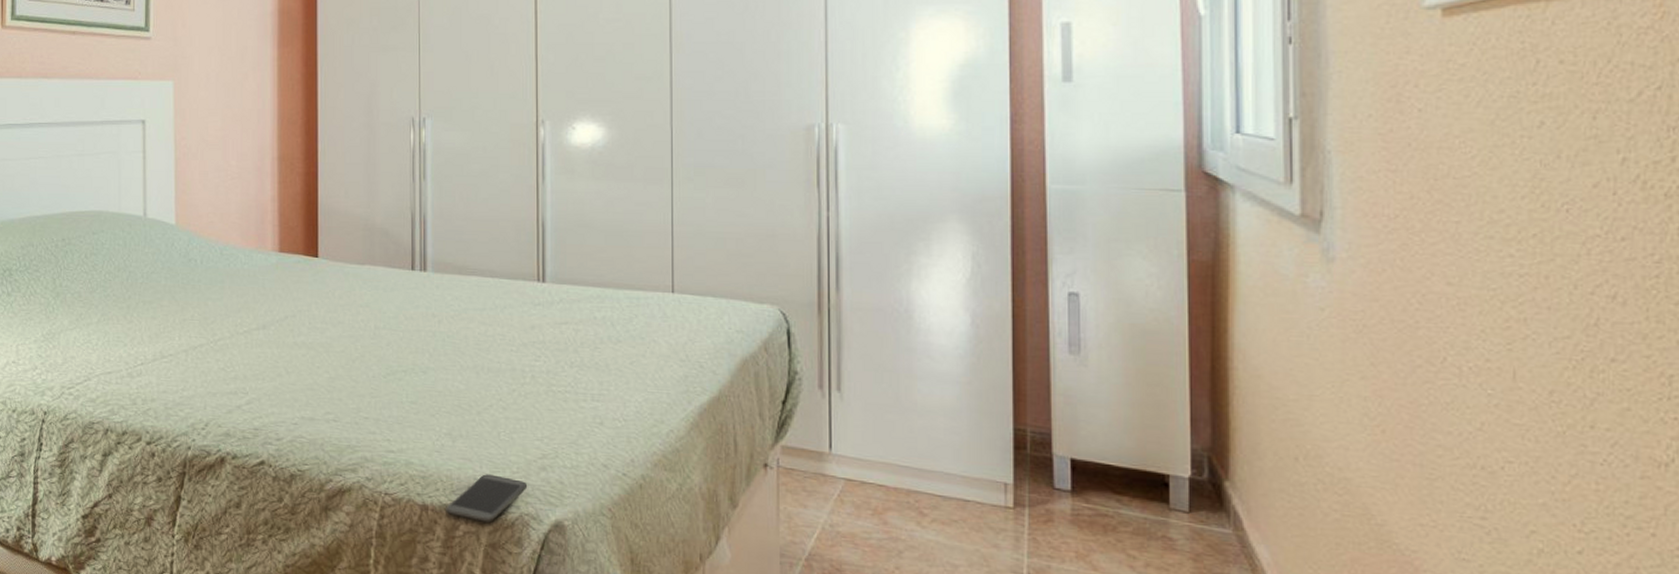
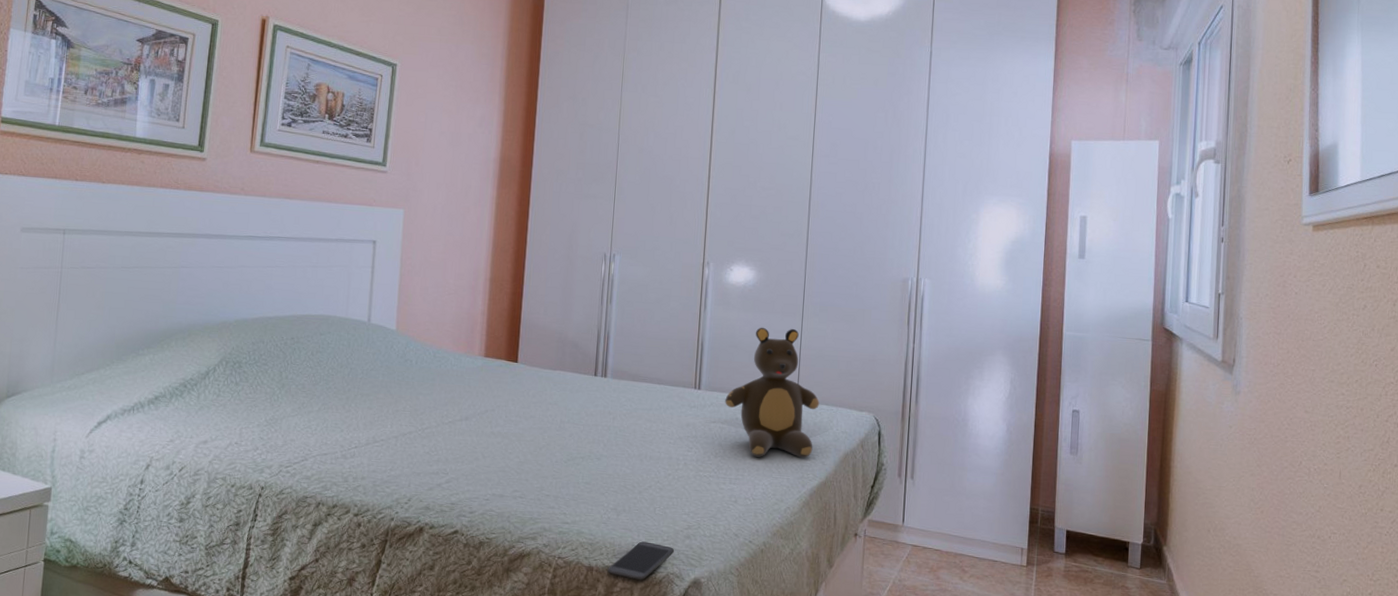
teddy bear: none [578,199,703,367] -> present [725,327,819,458]

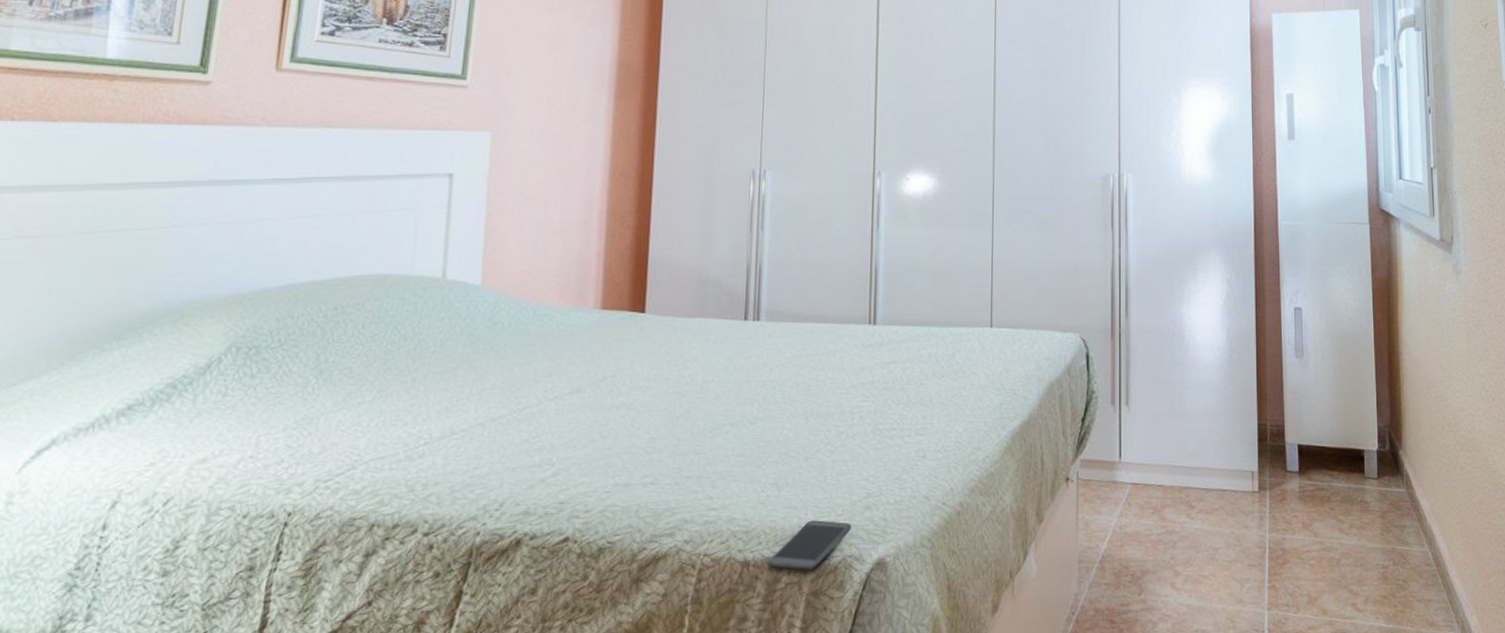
teddy bear: present [725,327,819,458] -> none [906,243,1017,399]

